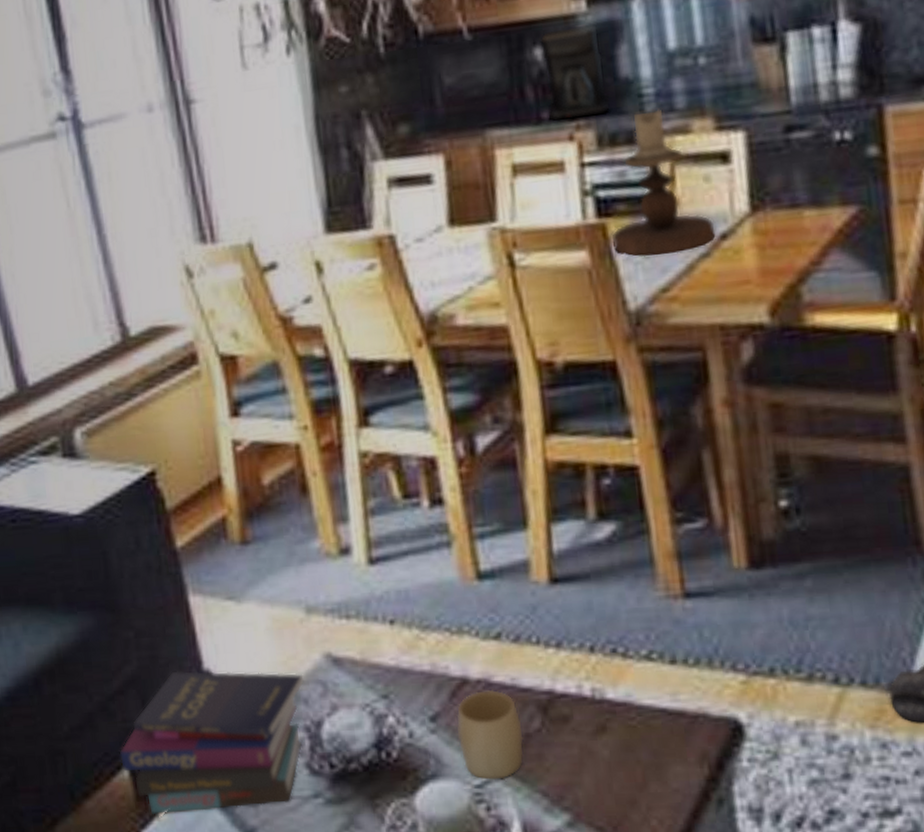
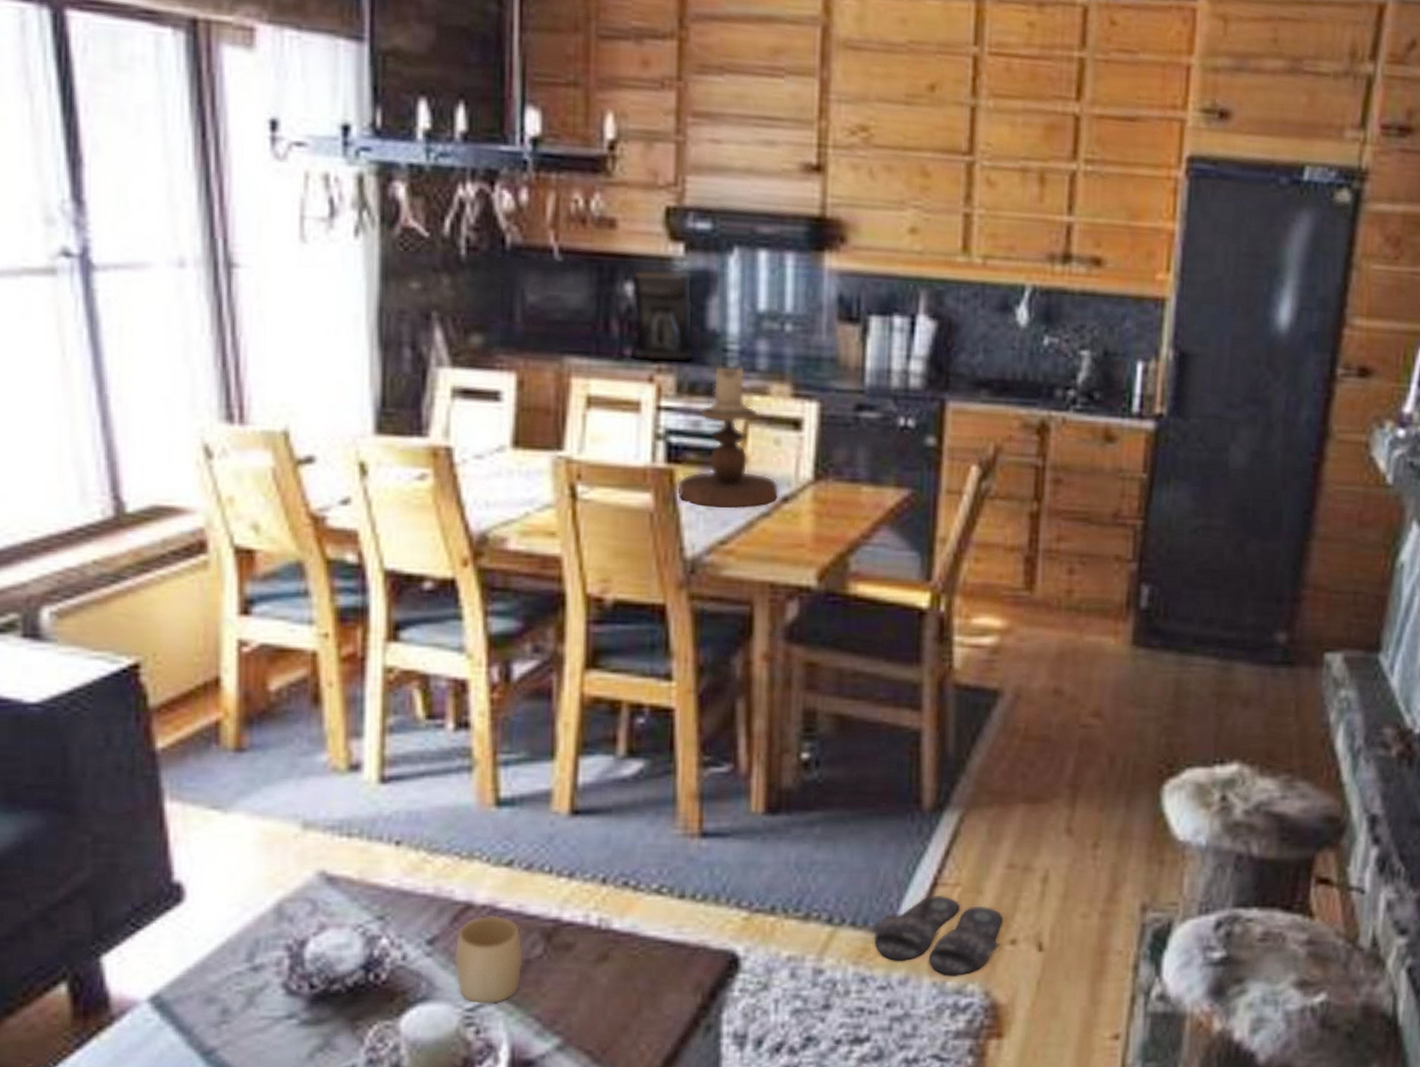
books: present [119,670,304,815] -> none [57,881,291,1034]

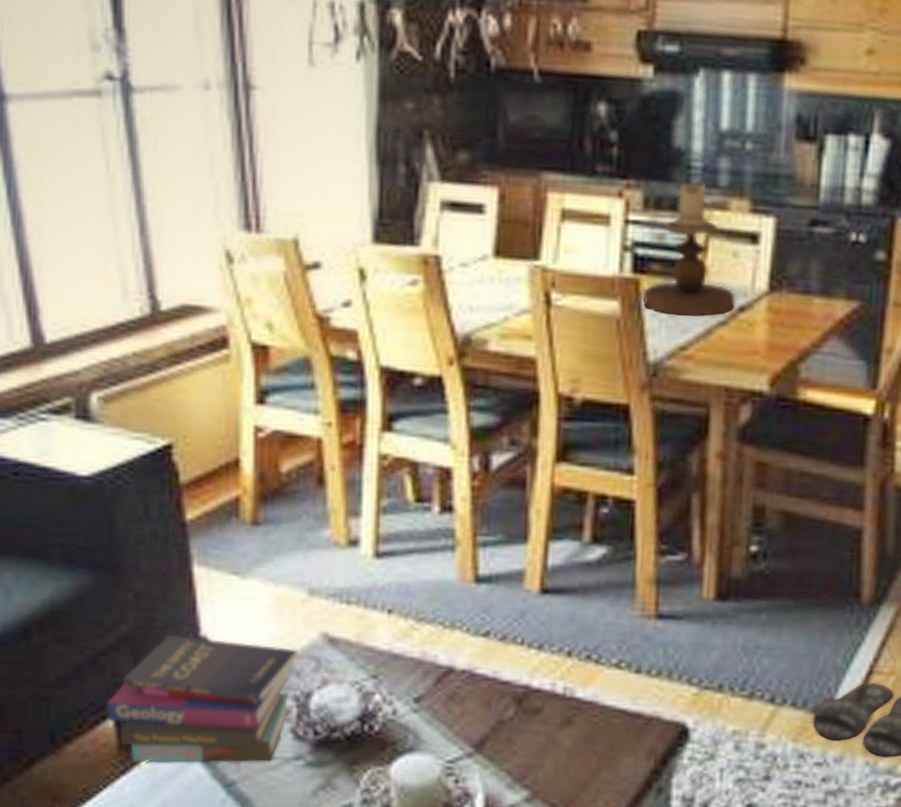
books: none [57,881,291,1034] -> present [106,634,299,763]
mug: present [454,915,523,1004] -> none [437,679,498,757]
coffee maker: present [630,268,695,362] -> none [602,89,662,179]

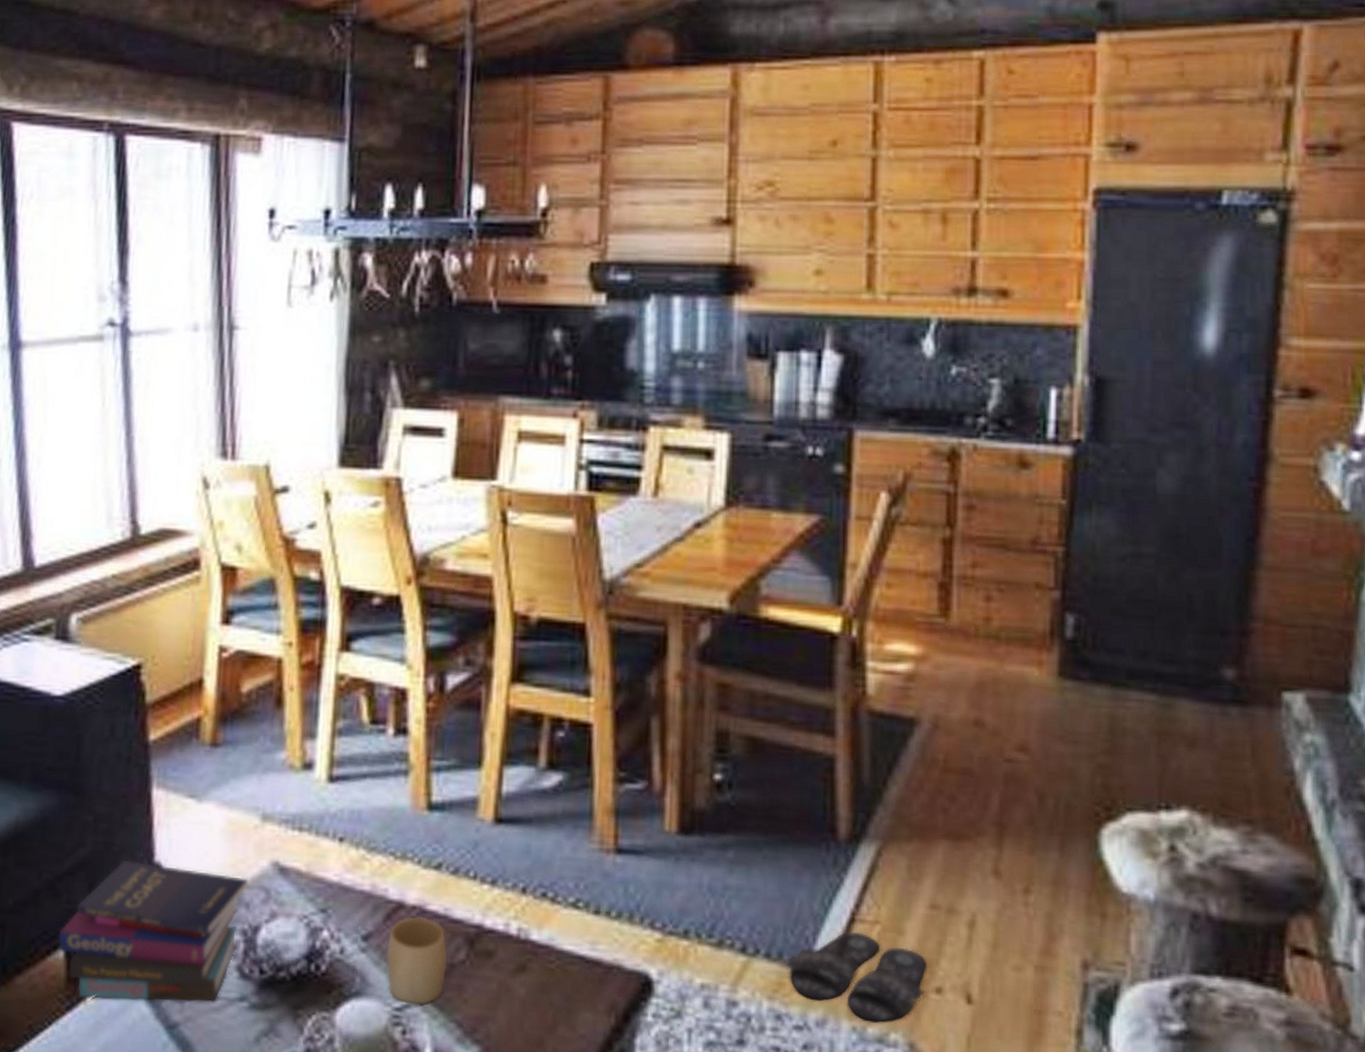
mug: none [437,679,498,757] -> present [385,916,448,1005]
candlestick: present [641,182,737,319] -> none [596,401,693,535]

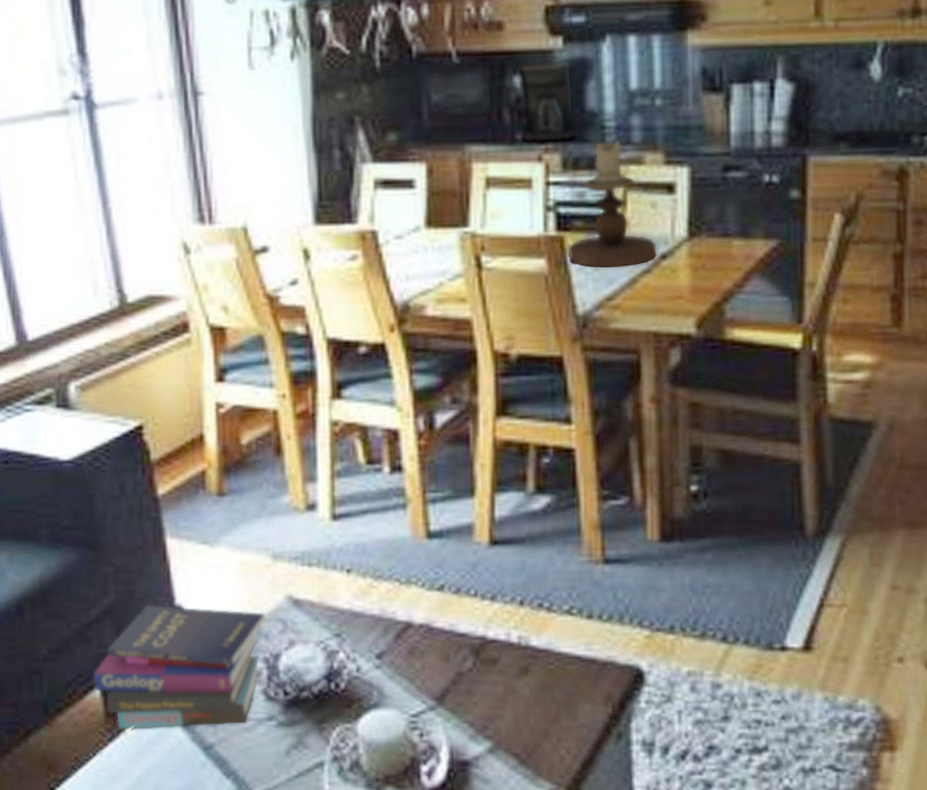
mug: present [385,916,448,1005] -> none [399,633,456,711]
coffee maker: none [557,317,615,399] -> present [519,61,577,143]
candlestick: none [596,401,693,535] -> present [567,141,658,270]
slippers: present [789,931,928,1023] -> none [766,615,890,692]

